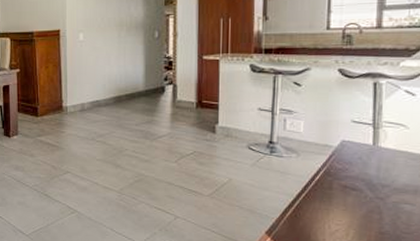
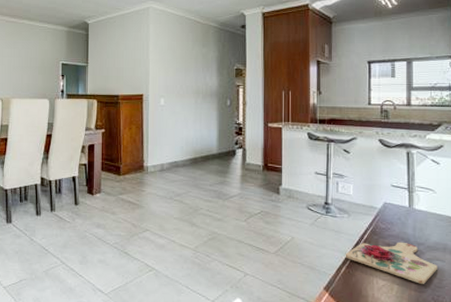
cutting board: none [291,183,405,229] -> present [345,242,437,284]

